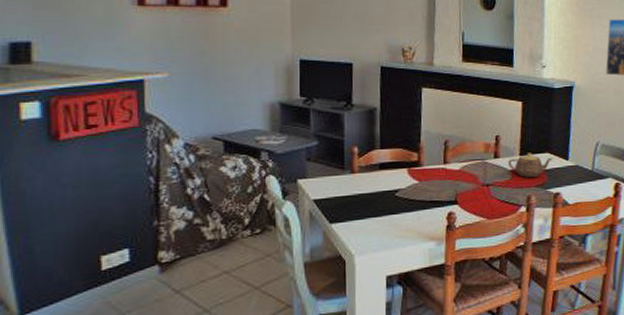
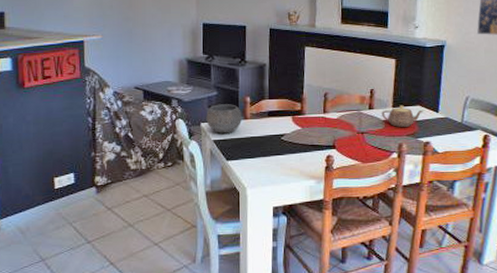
bowl: none [304,155,349,191] -> present [206,104,243,134]

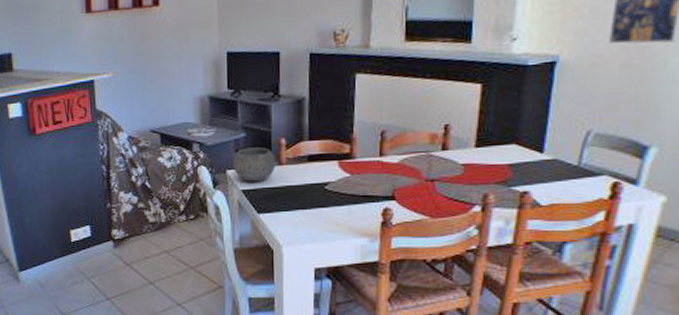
teapot: present [382,105,424,127] -> none [460,144,522,173]

